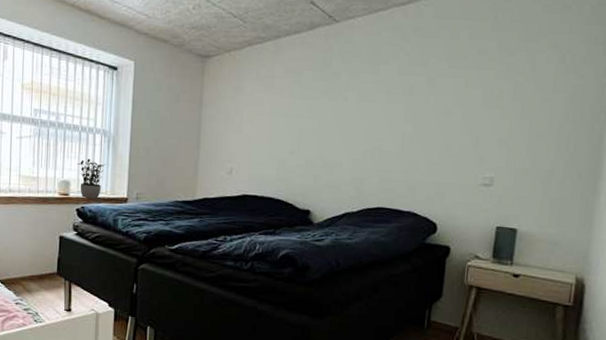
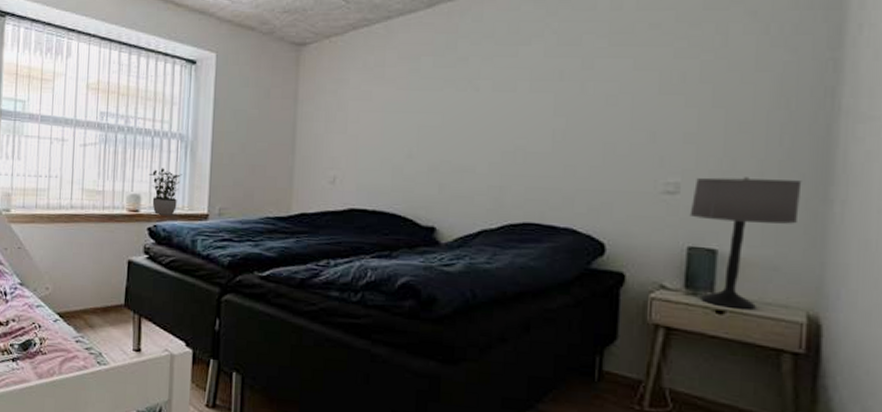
table lamp: none [499,173,580,274] -> present [689,177,802,309]

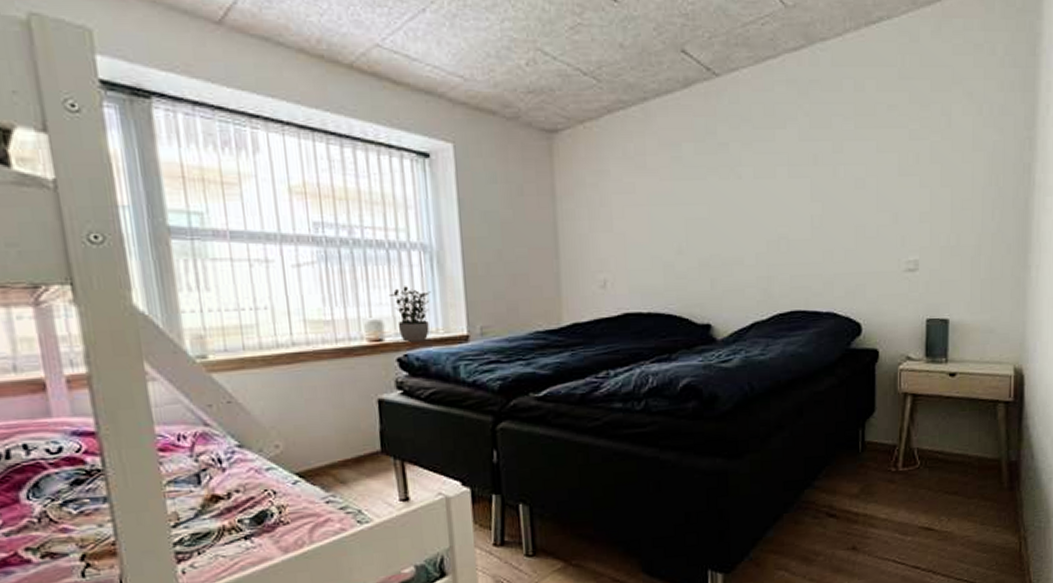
table lamp: present [689,177,802,309] -> none [927,250,1009,370]

